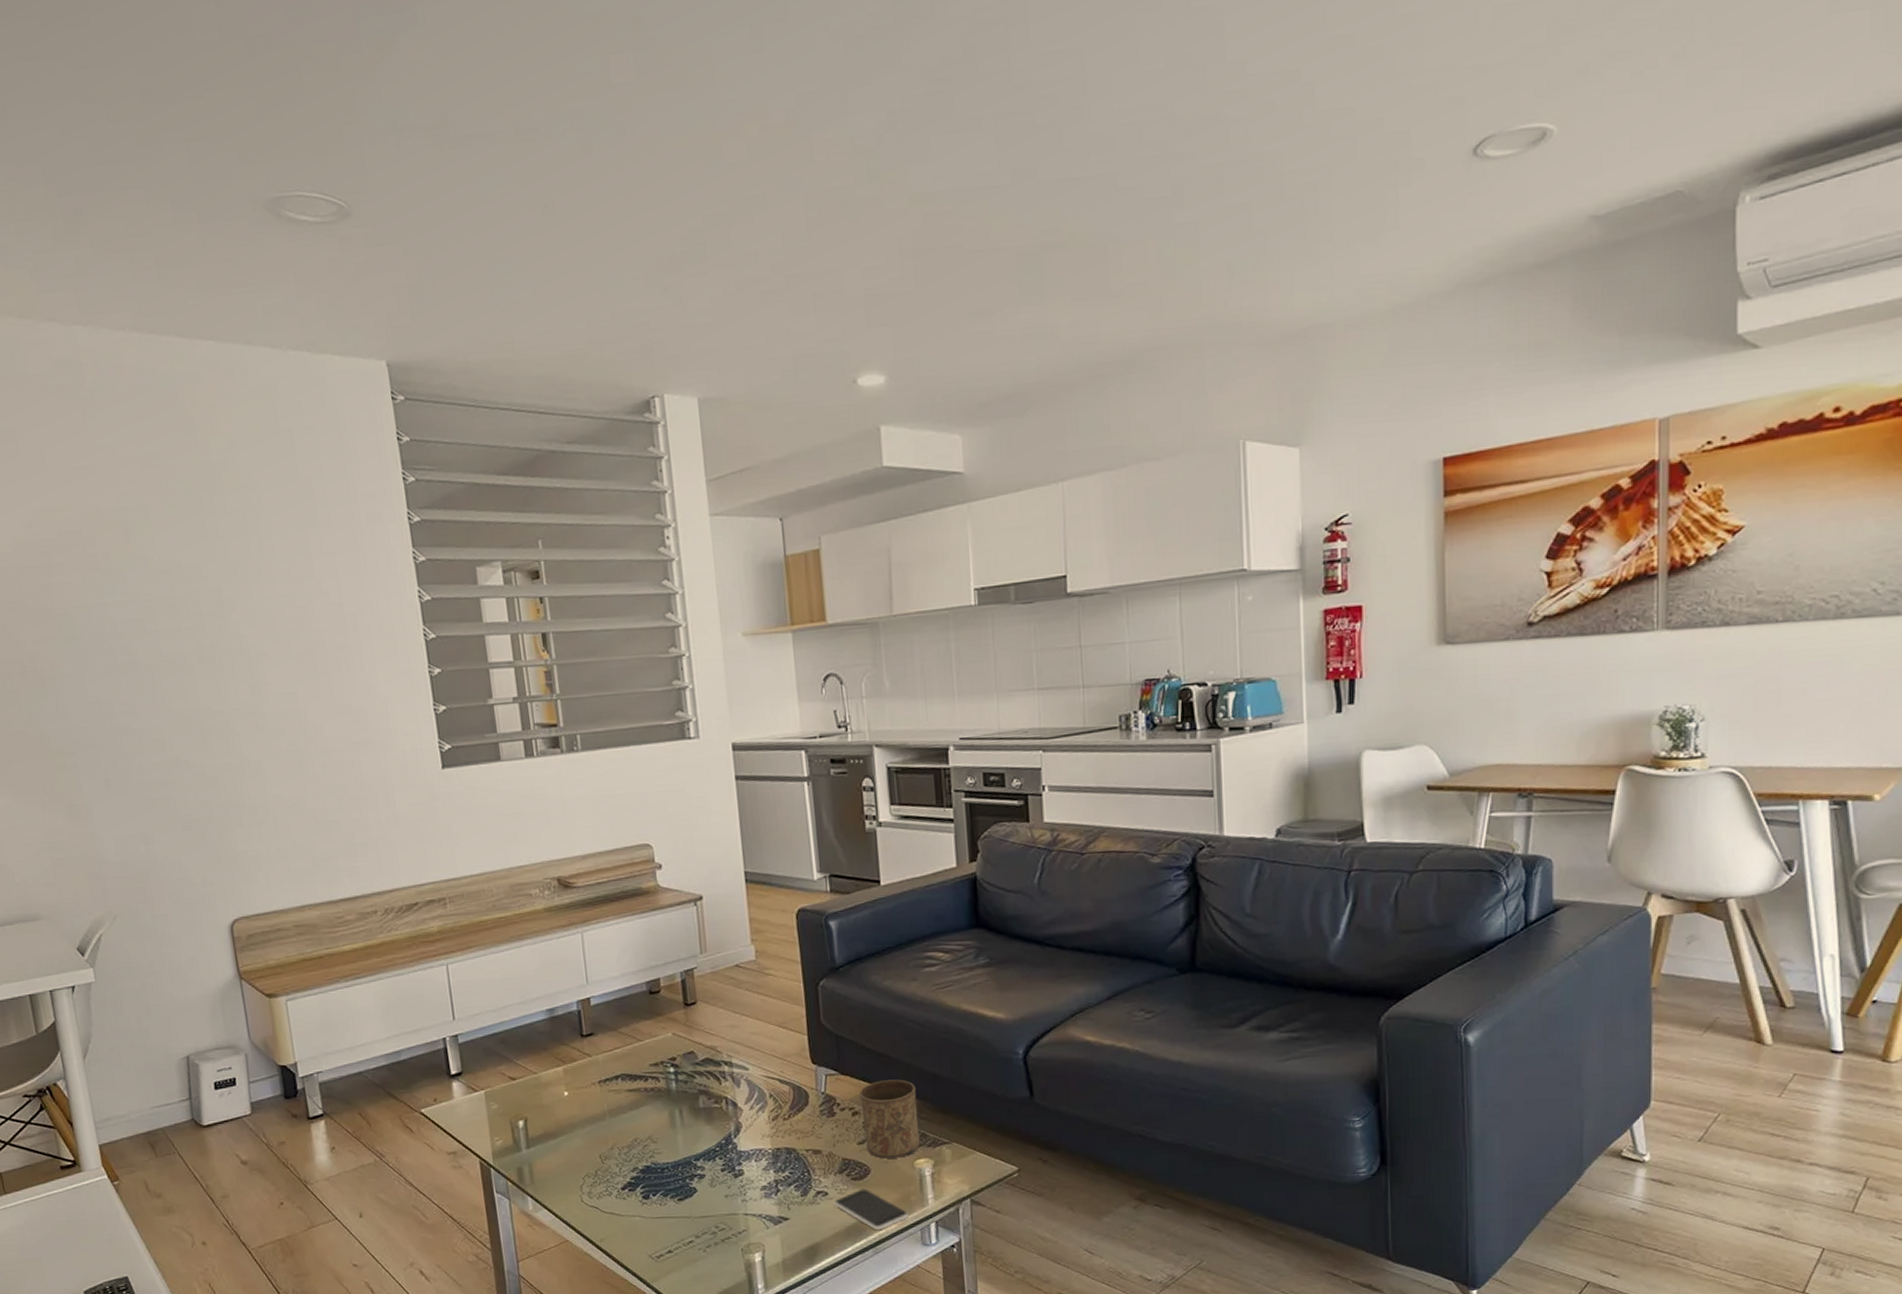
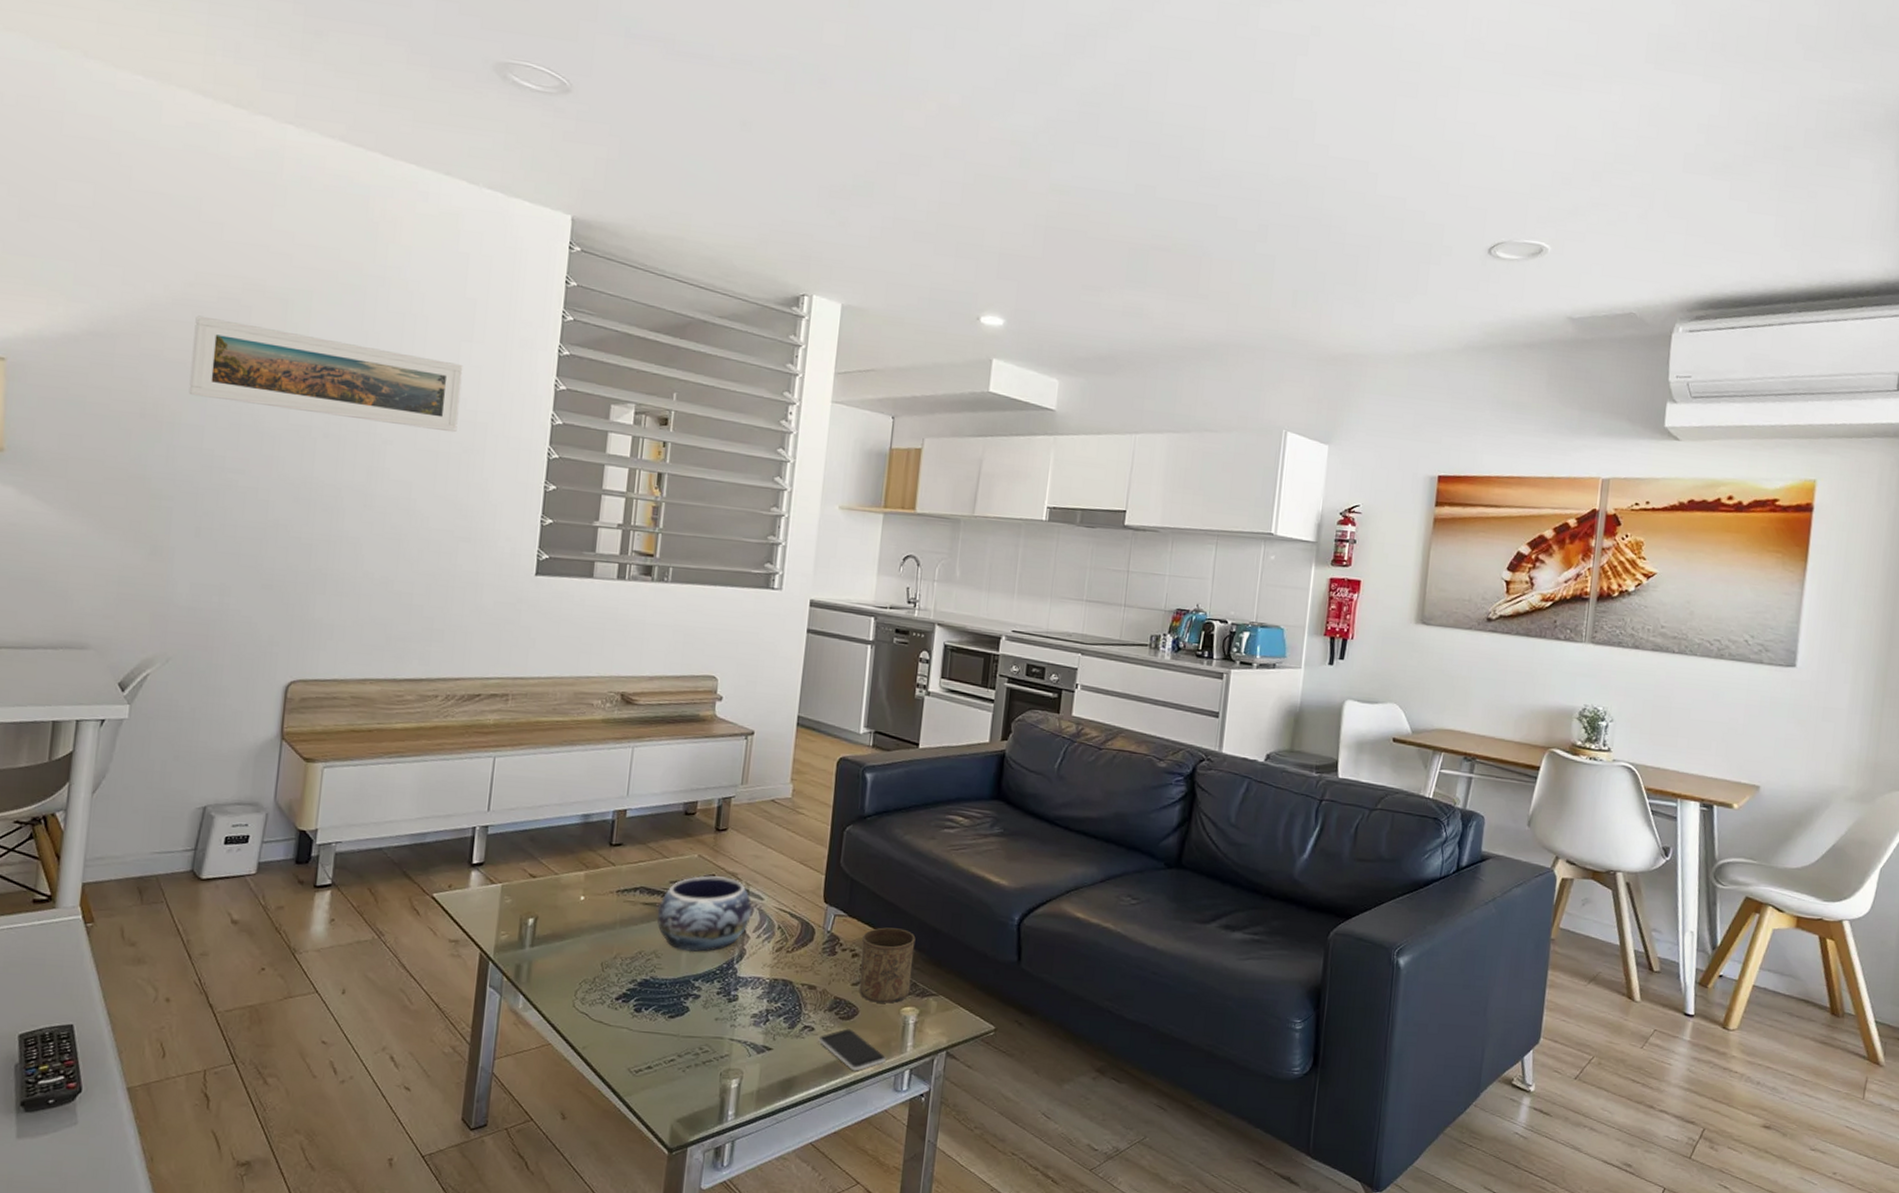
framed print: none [44,554,327,643] -> present [188,315,463,433]
decorative bowl: none [643,1052,740,1133] -> present [657,875,752,952]

